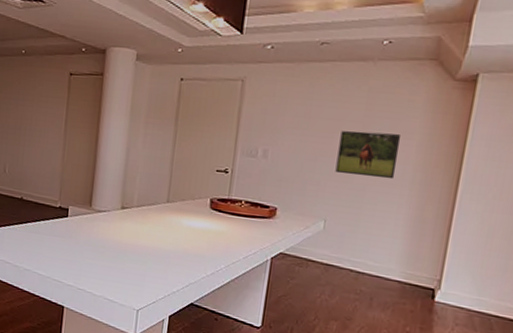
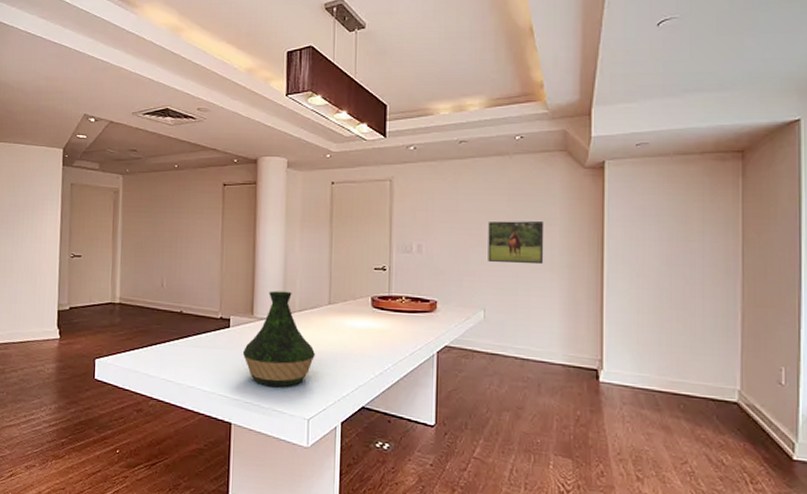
vase: none [78,184,149,279] -> present [242,291,315,388]

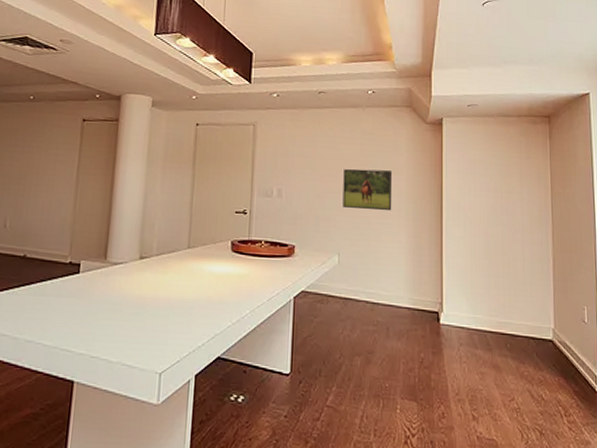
vase: present [242,291,315,388] -> none [91,233,171,339]

